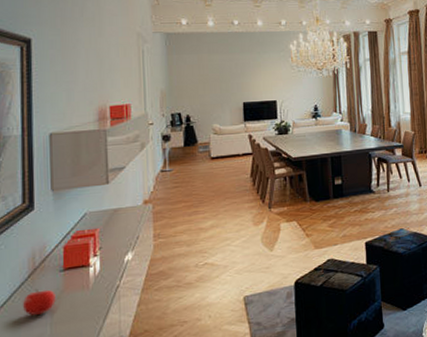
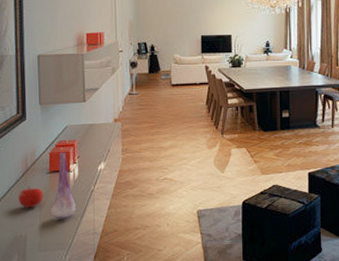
vase: none [64,244,97,324] -> present [50,152,76,218]

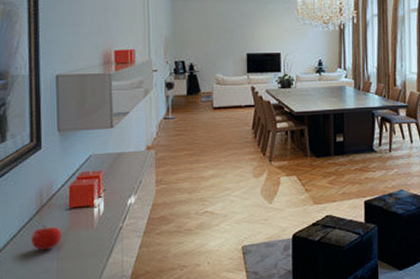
vase: present [50,152,76,218] -> none [70,185,101,261]

